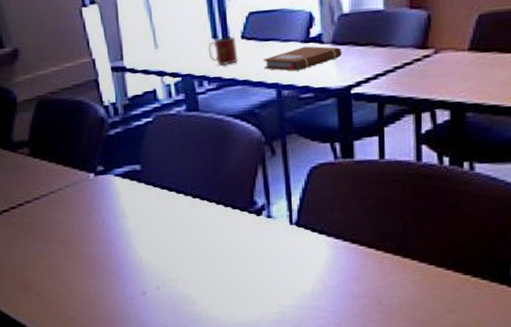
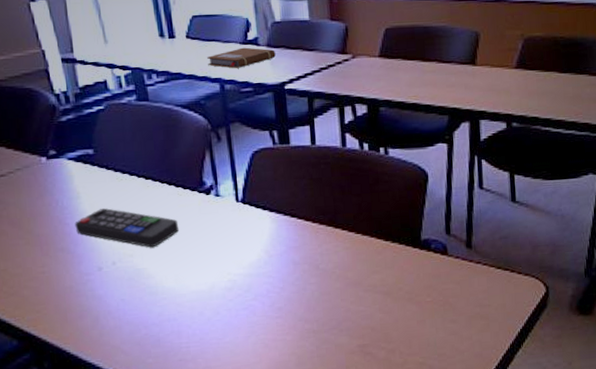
remote control: none [120,229,227,273] -> present [74,208,179,248]
mug: present [208,36,238,66] -> none [155,36,184,62]

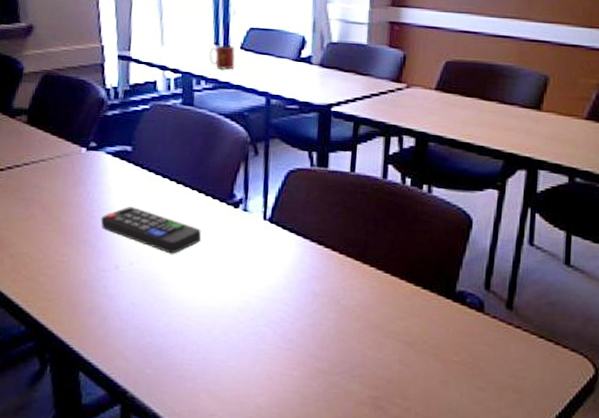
mug: none [155,36,184,62] -> present [209,45,235,71]
notebook: present [207,47,276,69] -> none [257,64,327,85]

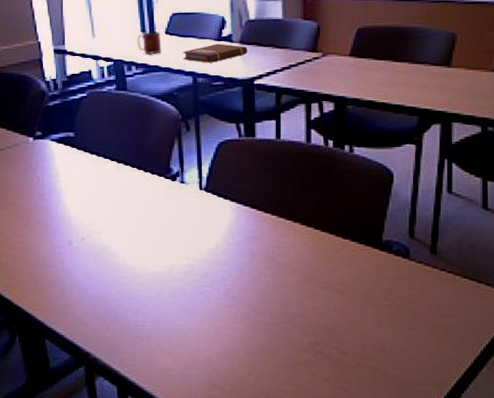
remote control: present [100,206,202,254] -> none [52,187,145,227]
notebook: none [257,64,327,85] -> present [183,43,247,63]

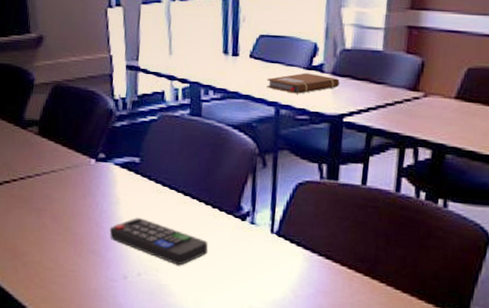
remote control: none [52,187,145,227] -> present [109,218,209,266]
mug: present [137,31,162,55] -> none [217,53,244,80]

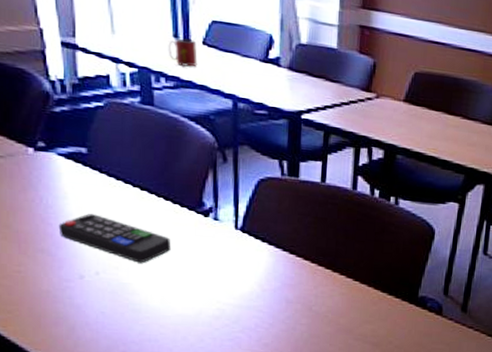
mug: none [217,53,244,80] -> present [168,38,198,68]
notebook: present [267,72,340,94] -> none [223,65,296,88]

